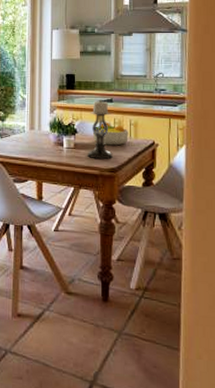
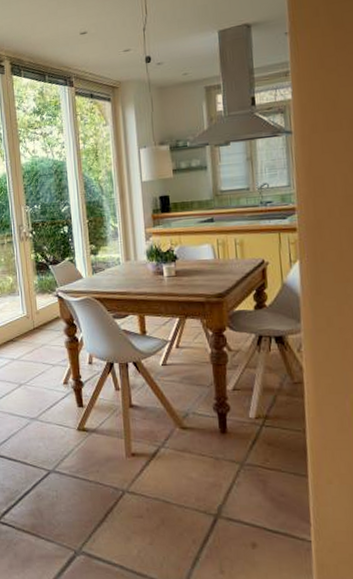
candle holder: present [87,99,113,160] -> none [189,219,219,286]
fruit bowl: present [92,121,129,146] -> none [194,243,235,269]

